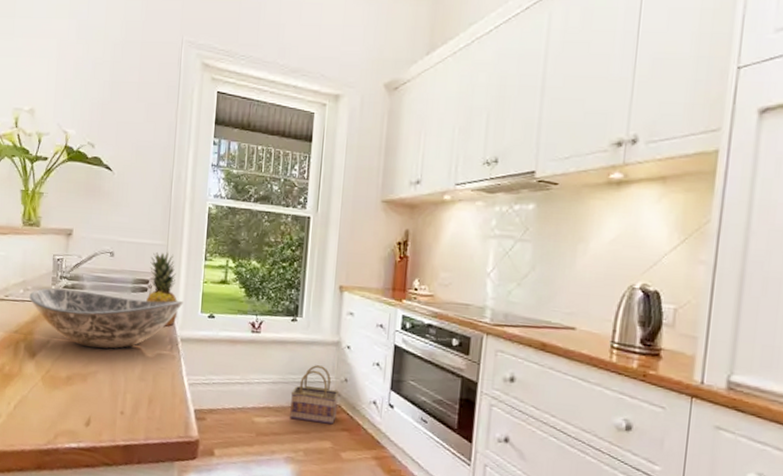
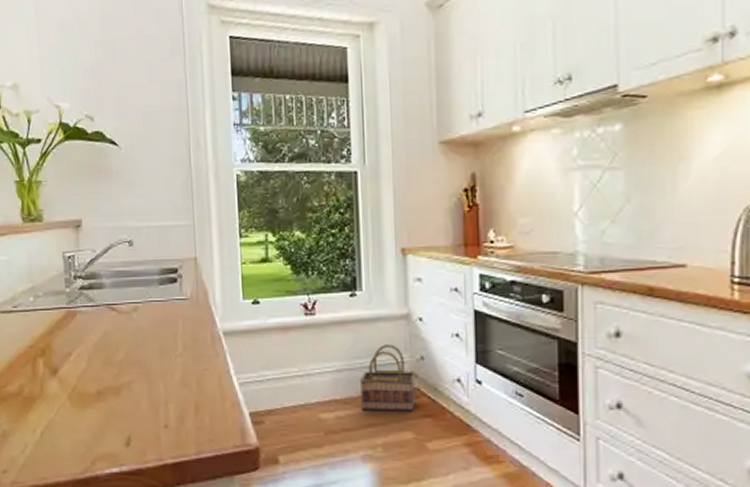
bowl: present [28,288,183,349] -> none [40,288,221,355]
fruit: present [146,252,178,327] -> none [176,233,216,320]

